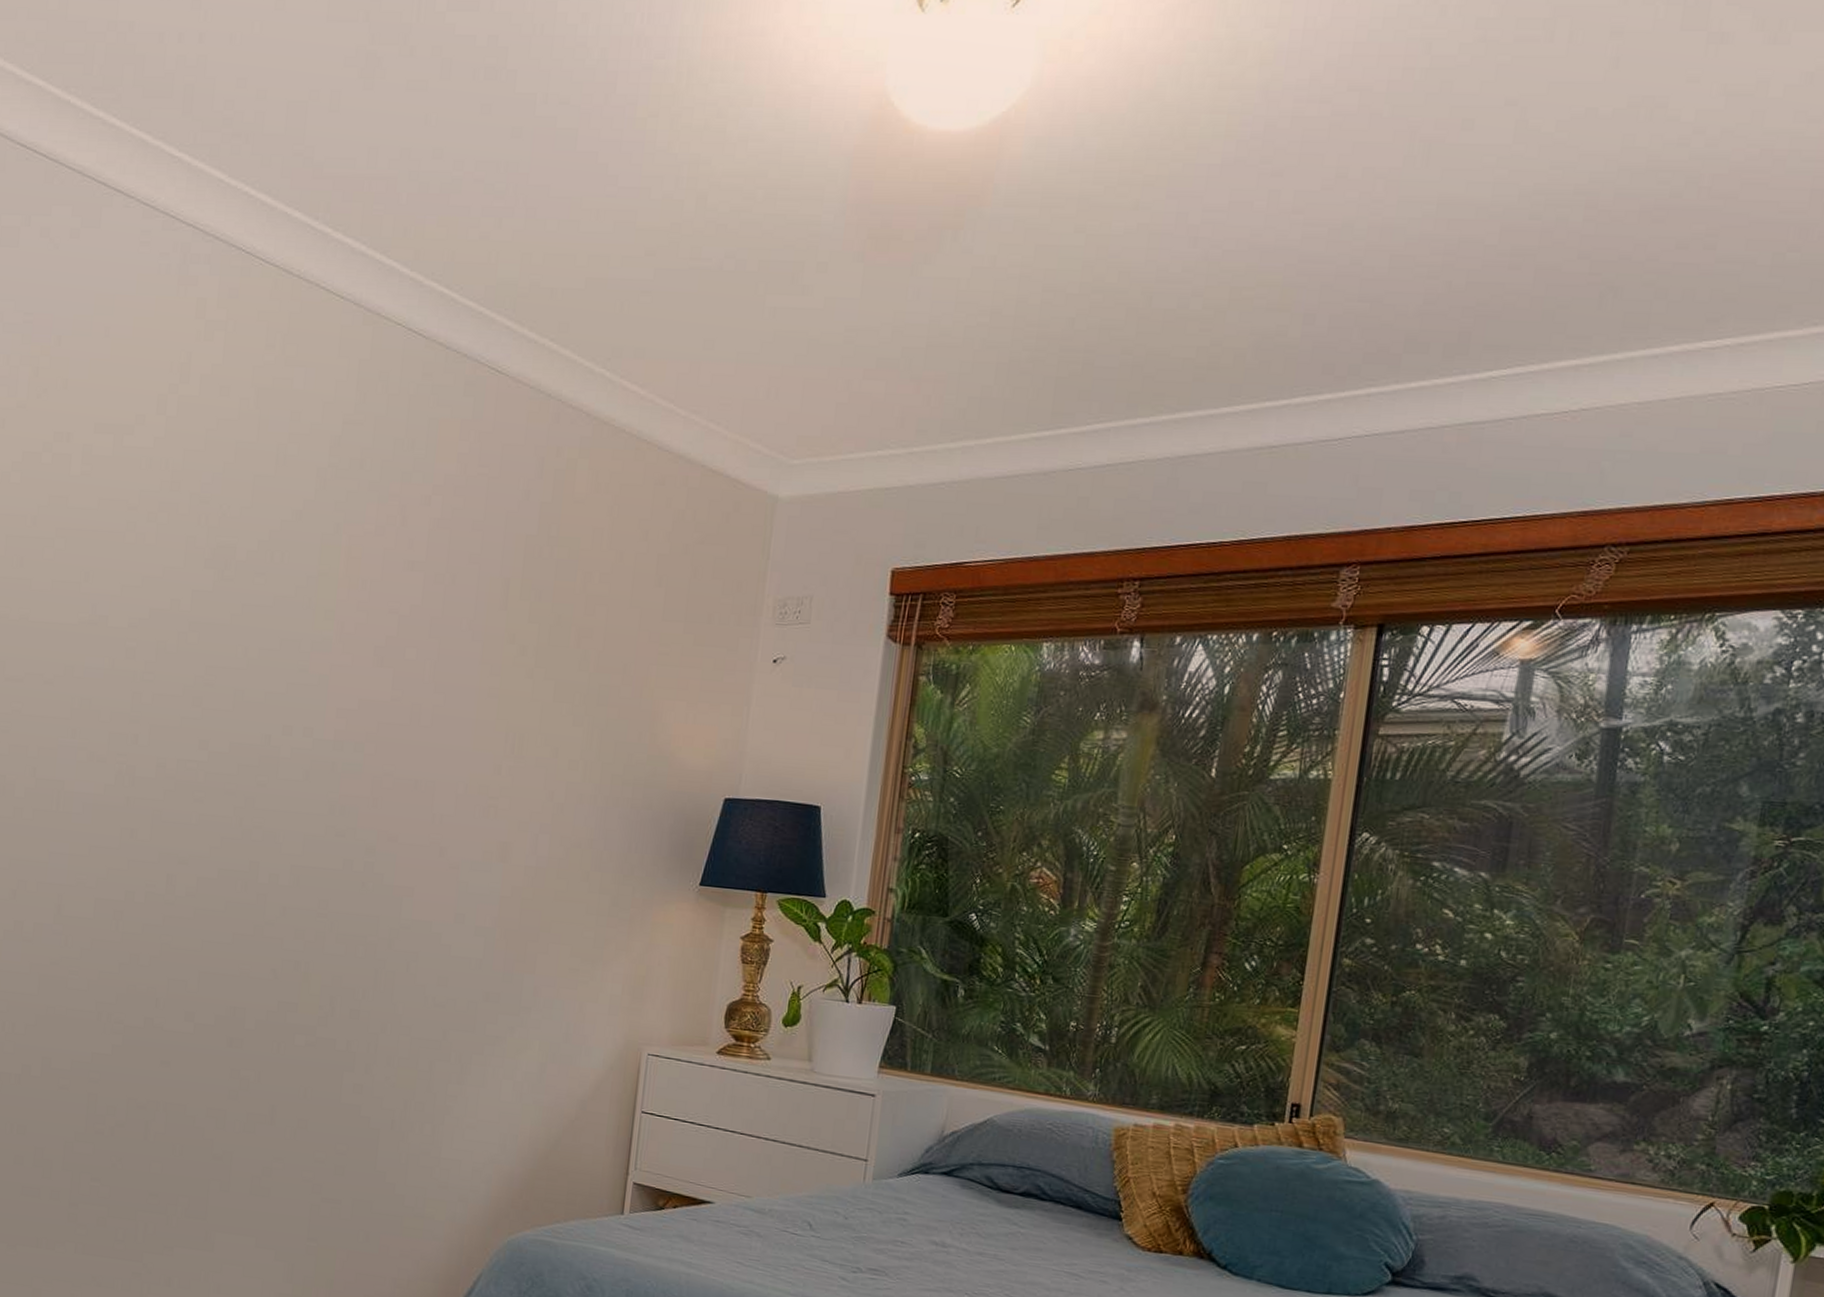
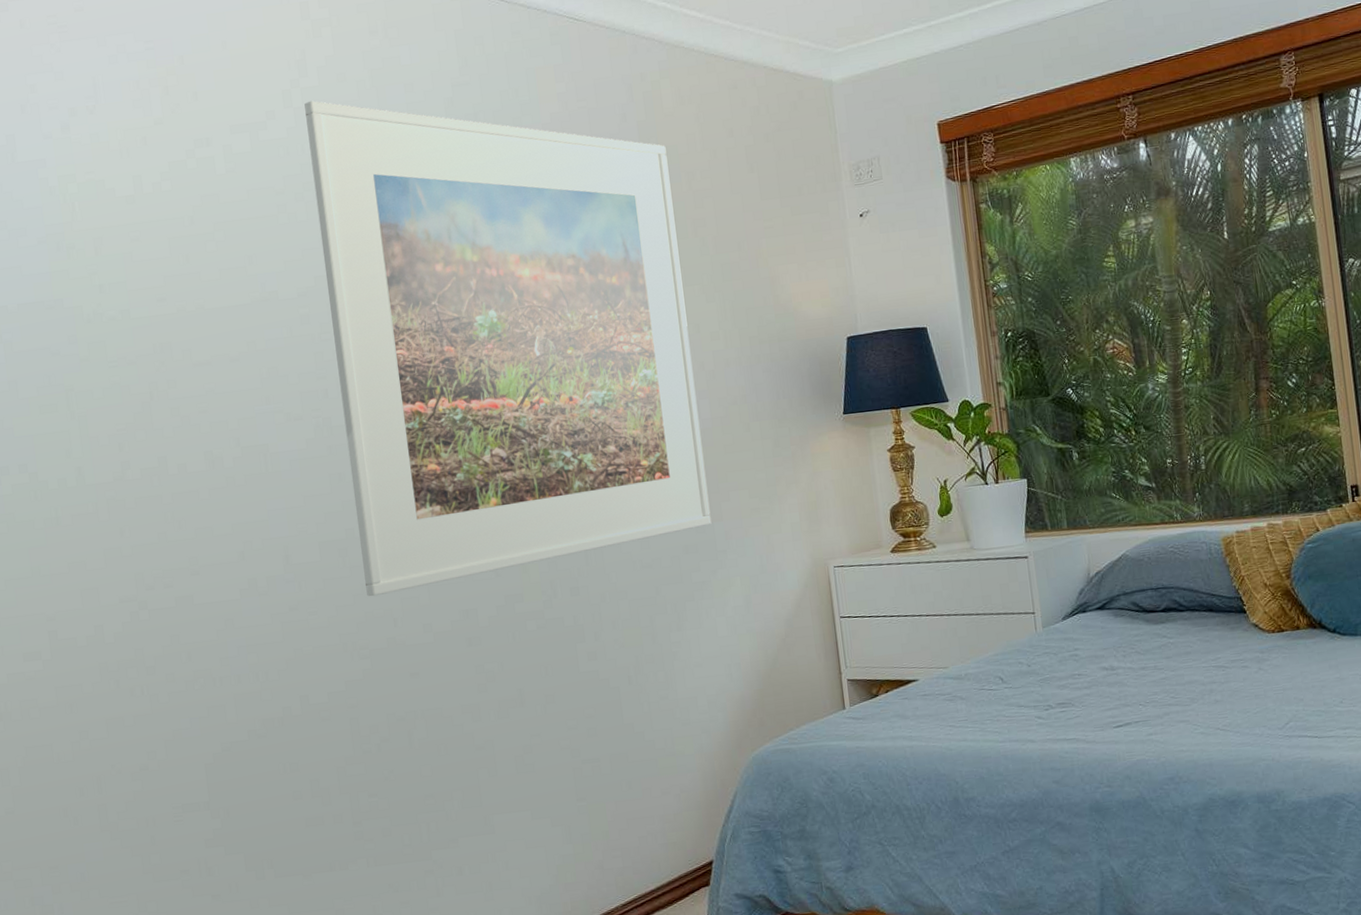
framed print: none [134,411,567,976] -> present [304,100,712,597]

